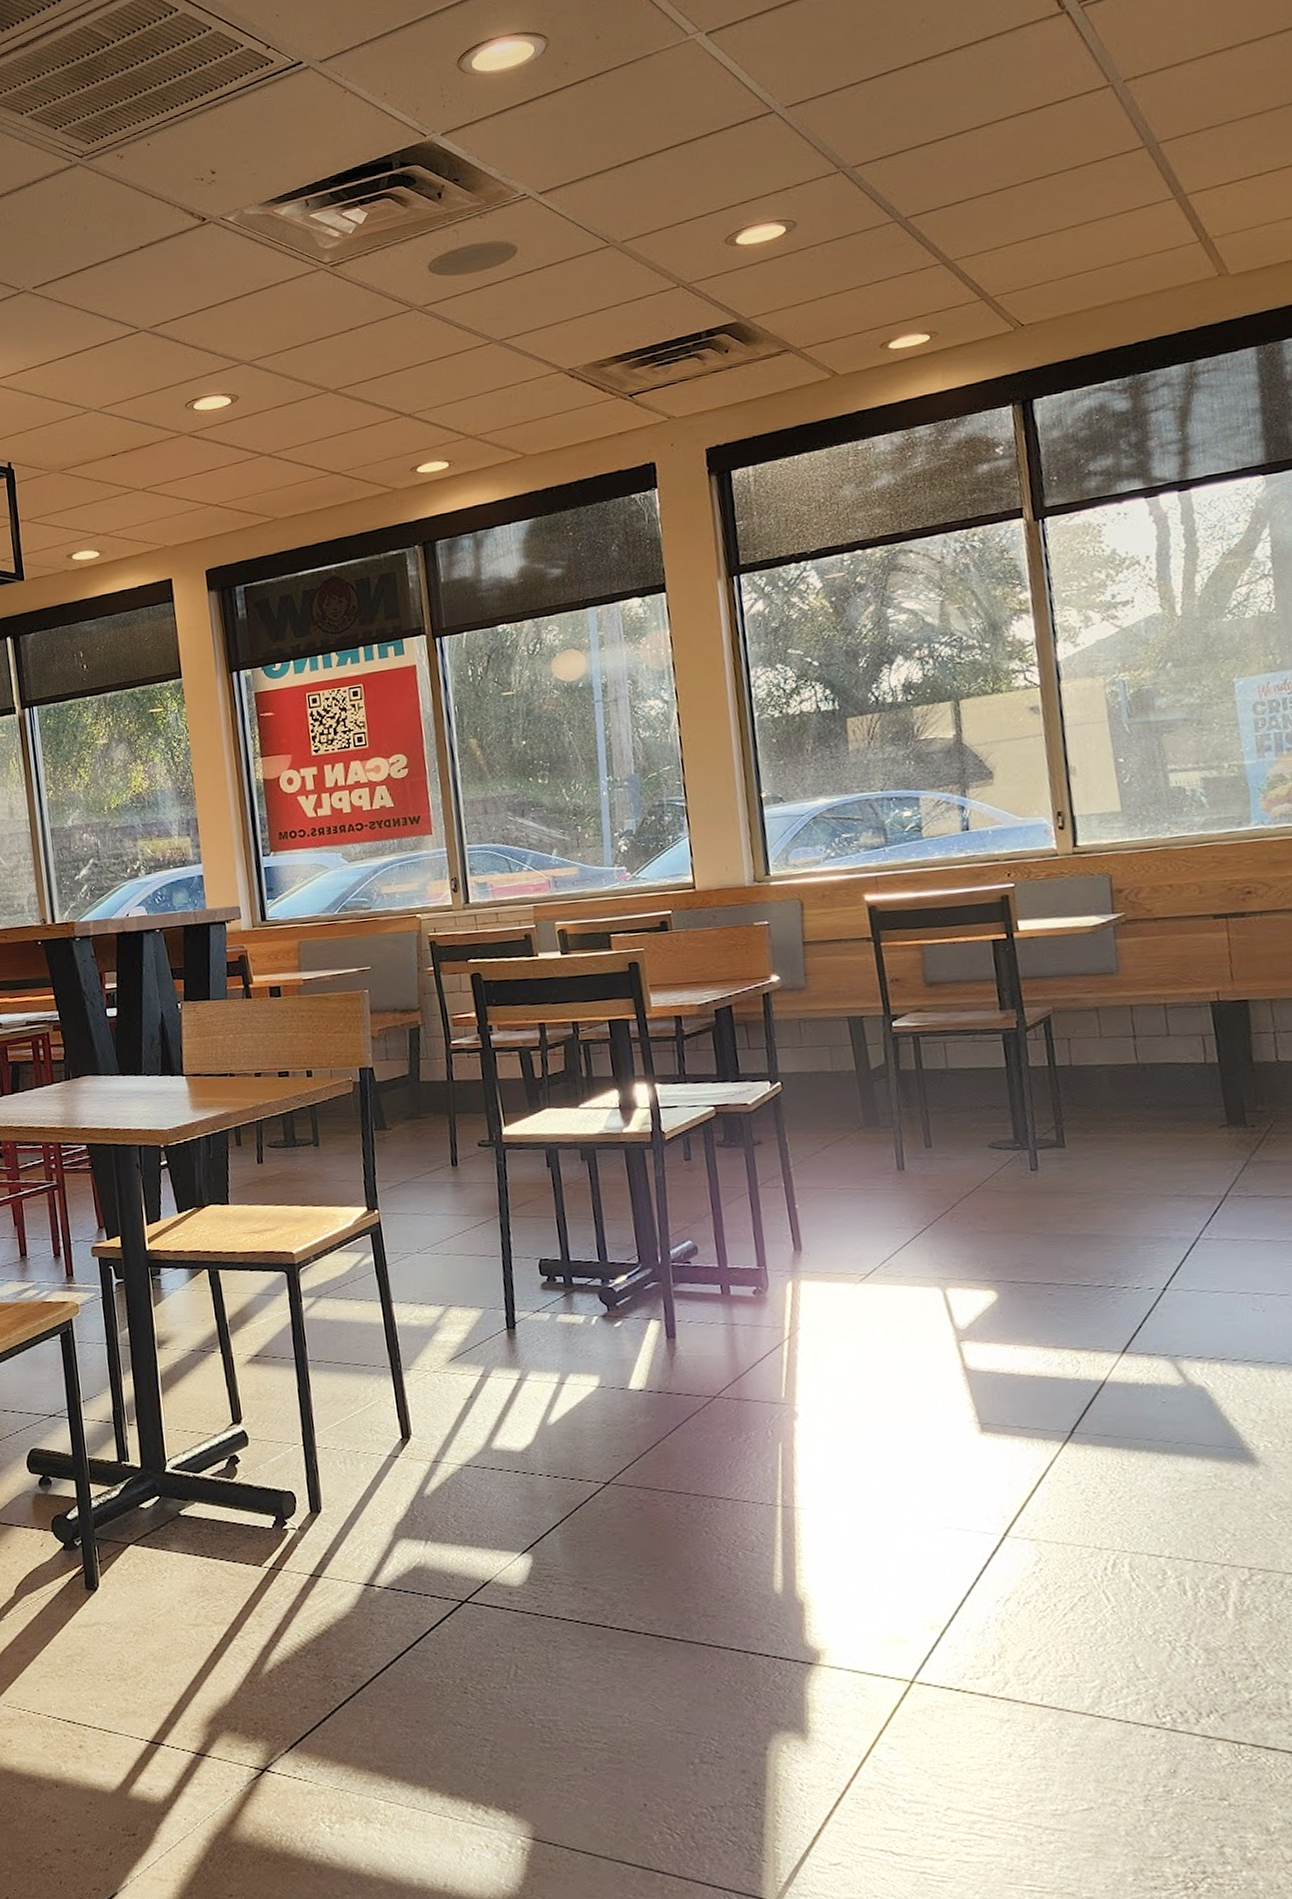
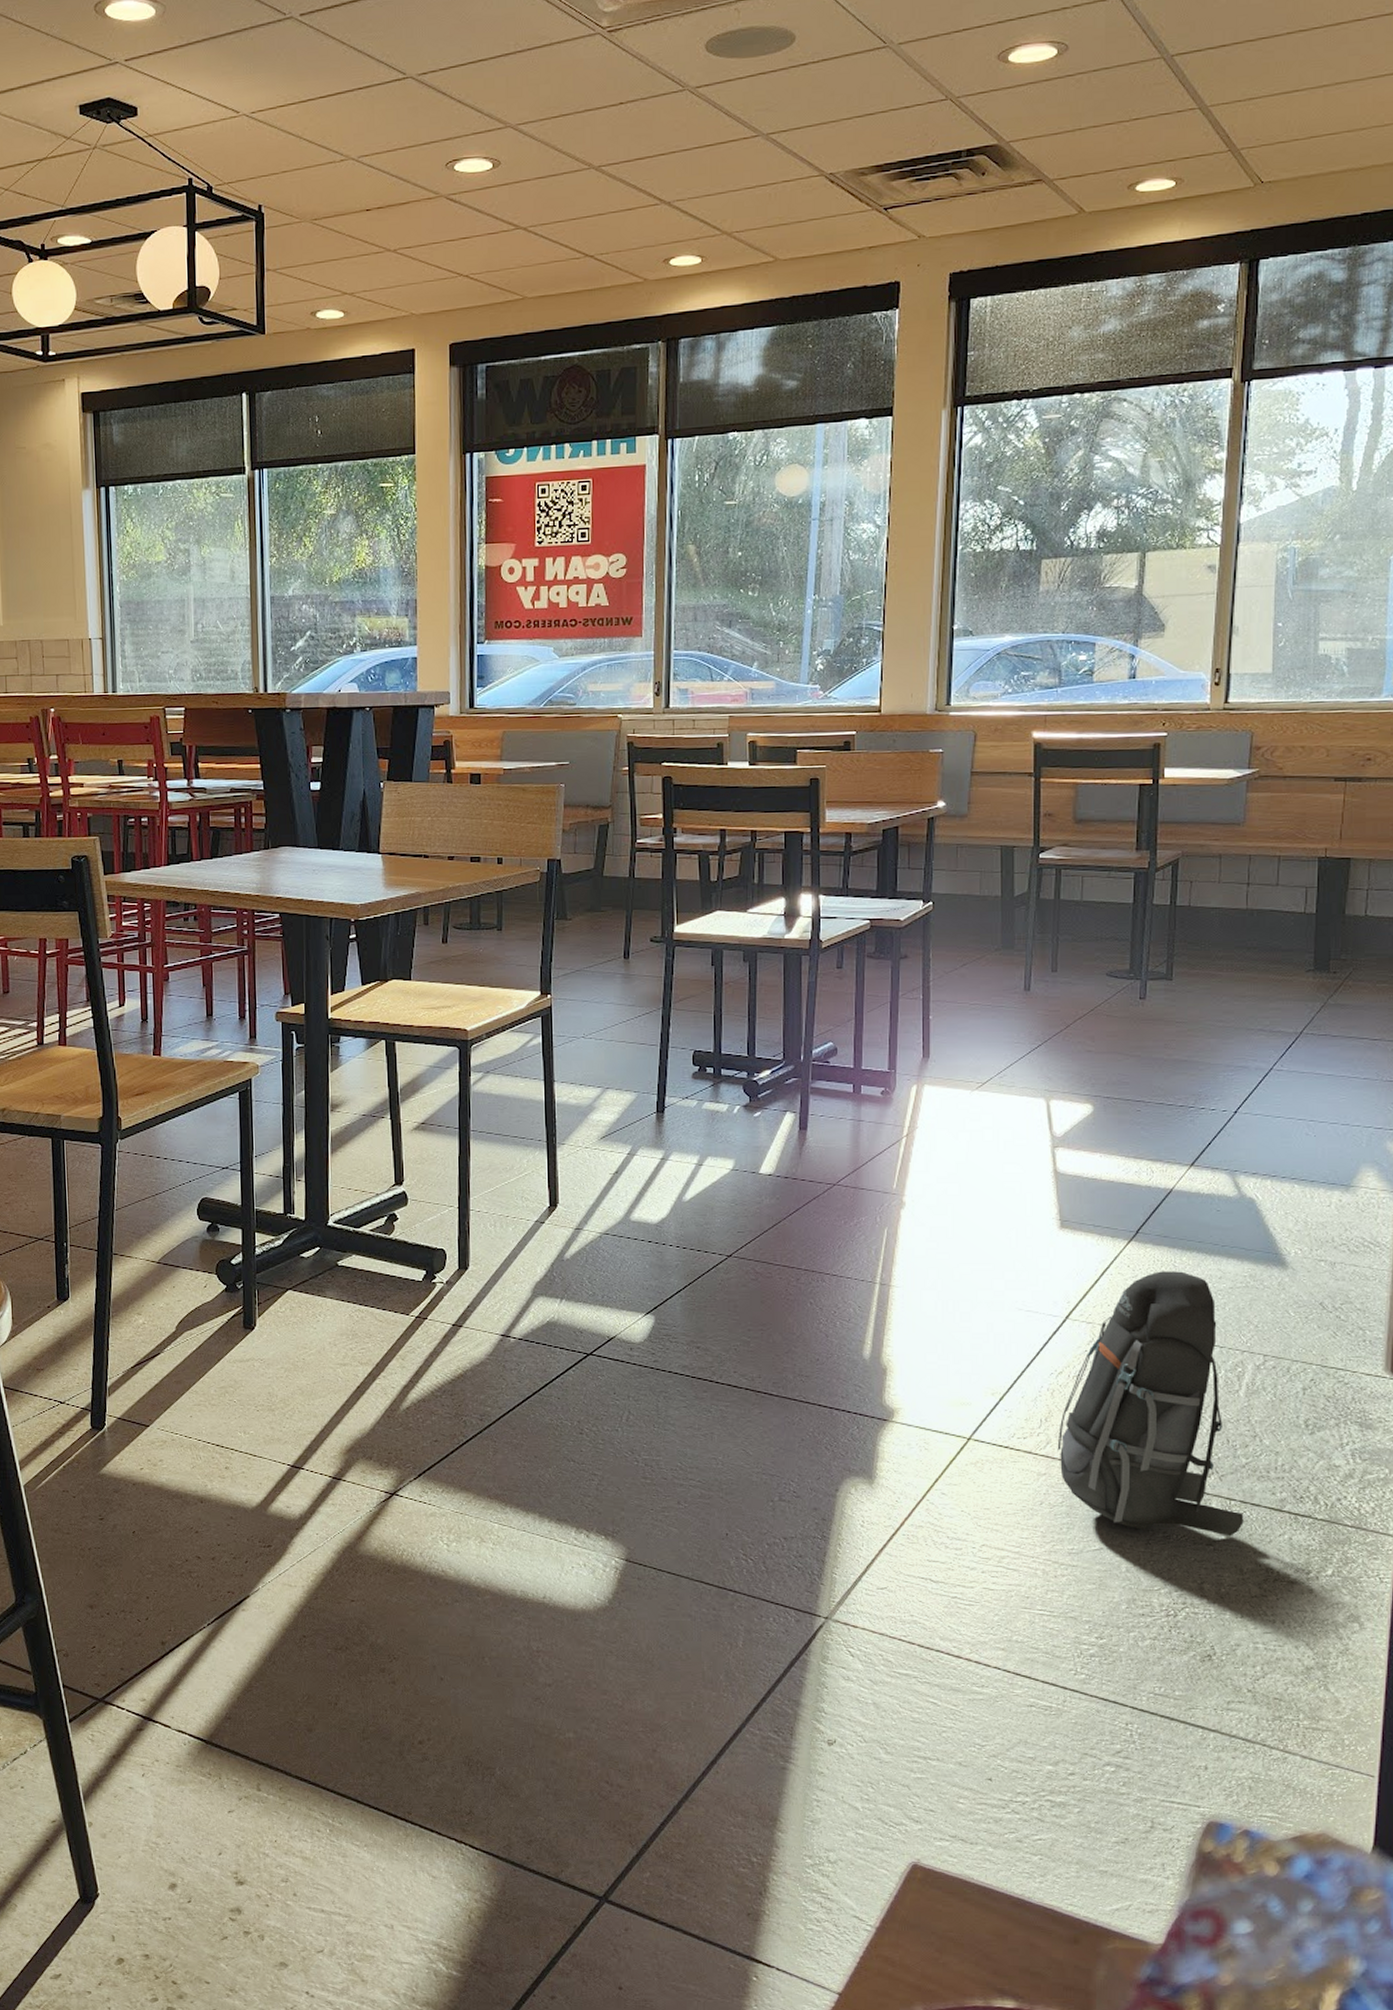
backpack: none [1017,1474,1260,1788] -> present [1057,1271,1244,1536]

